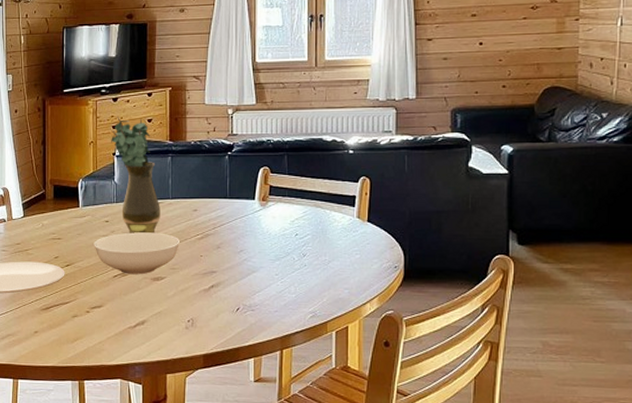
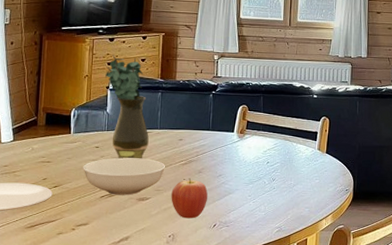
fruit: none [188,254,229,301] -> present [171,178,208,219]

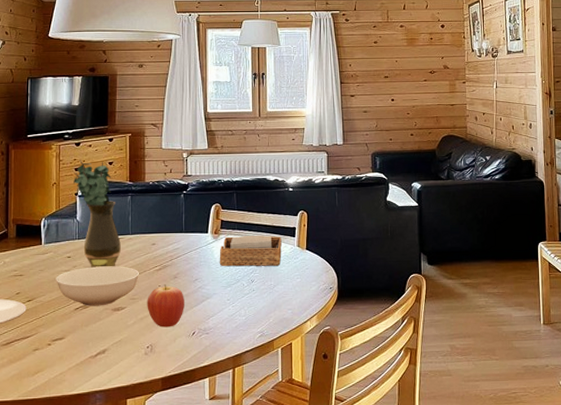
napkin holder: none [243,136,304,167] -> present [219,235,282,267]

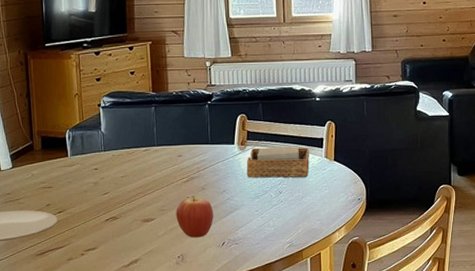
bowl: present [56,266,140,307] -> none [84,178,168,218]
vase: present [74,160,121,268] -> none [95,70,148,180]

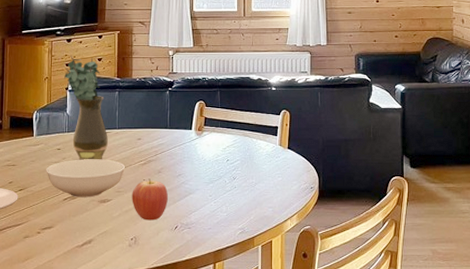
bowl: none [84,178,168,218] -> present [46,159,126,198]
vase: none [95,70,148,180] -> present [64,56,108,160]
napkin holder: present [246,146,309,178] -> none [202,133,264,164]

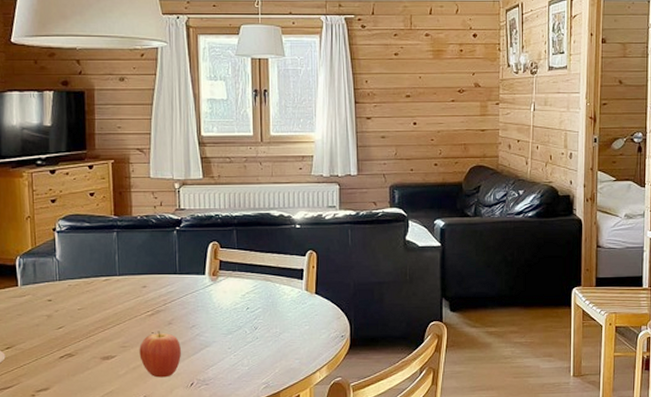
bowl: present [46,159,126,198] -> none [36,310,130,355]
vase: present [64,56,108,160] -> none [50,190,108,312]

